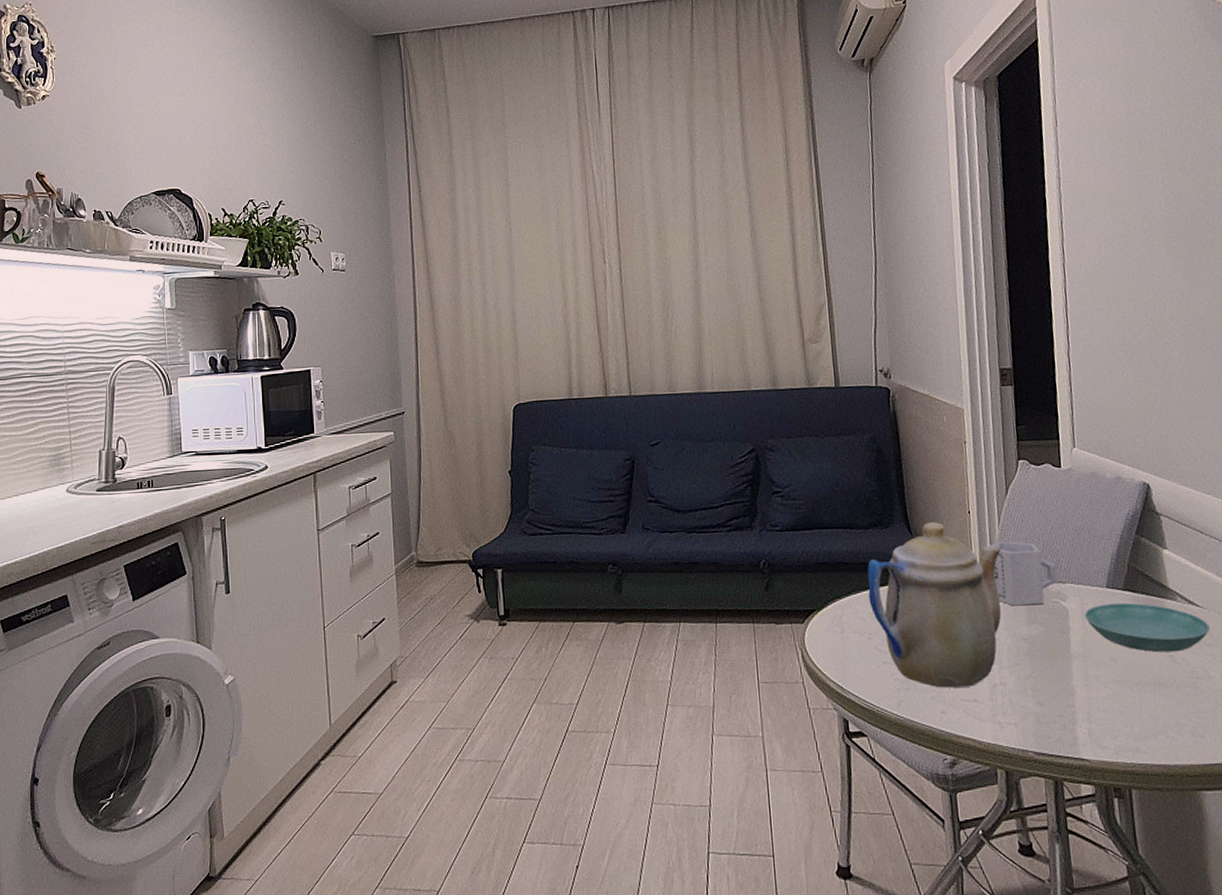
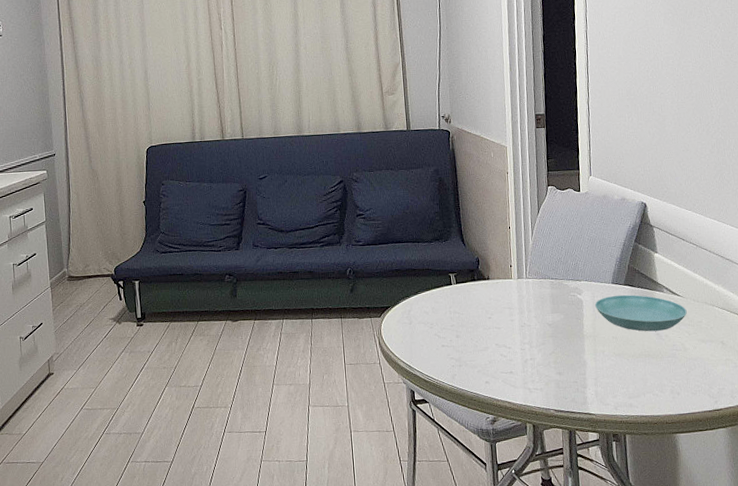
teapot: present [867,522,1002,688] -> none [430,236,534,364]
cup: present [987,540,1056,606] -> none [523,249,574,300]

